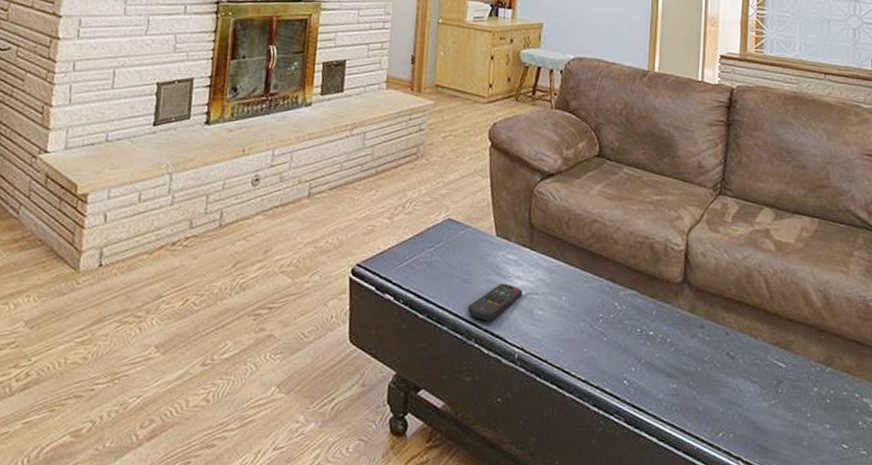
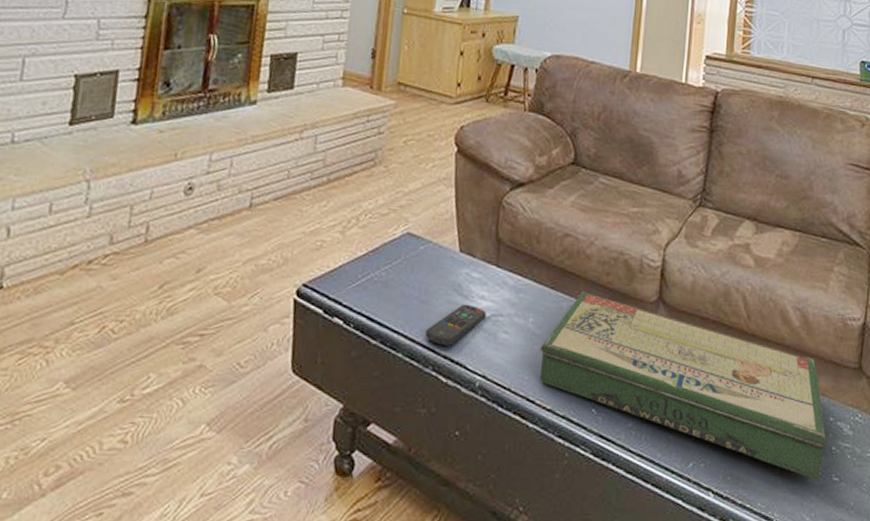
board game: none [573,273,854,453] -> present [539,292,827,480]

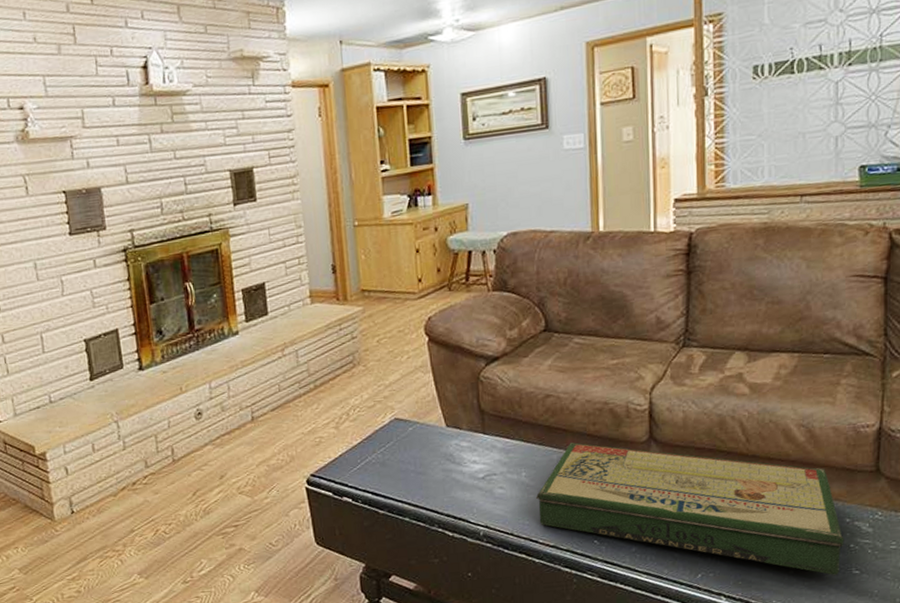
remote control: present [425,304,486,346] -> none [426,469,480,507]

